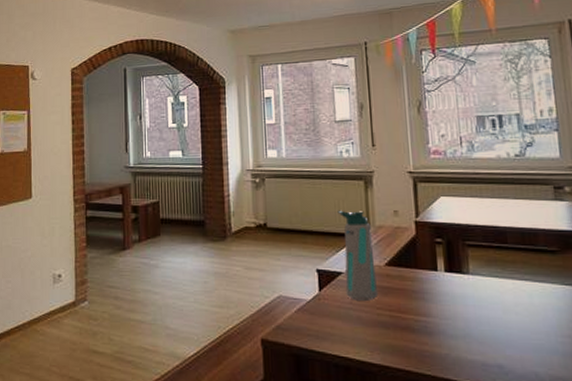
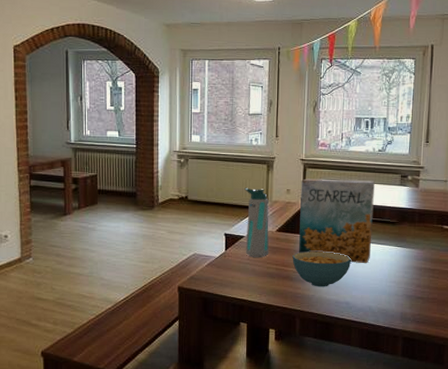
cereal bowl: none [411,292,497,343] -> present [292,251,351,287]
cereal box: none [412,195,526,310] -> present [299,178,375,264]

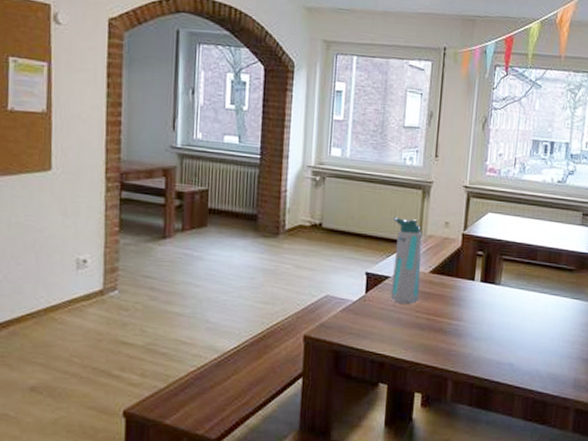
cereal bowl: present [292,251,351,287] -> none [447,299,518,344]
cereal box: present [299,178,375,264] -> none [456,210,551,318]

